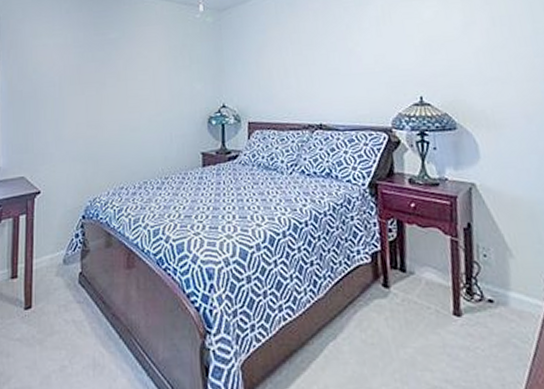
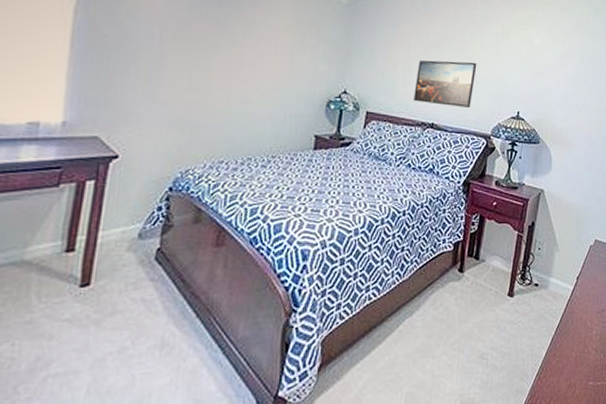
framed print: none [294,52,362,105] -> present [414,60,477,108]

